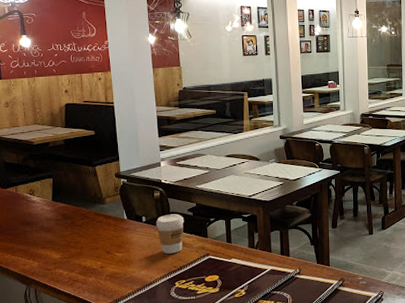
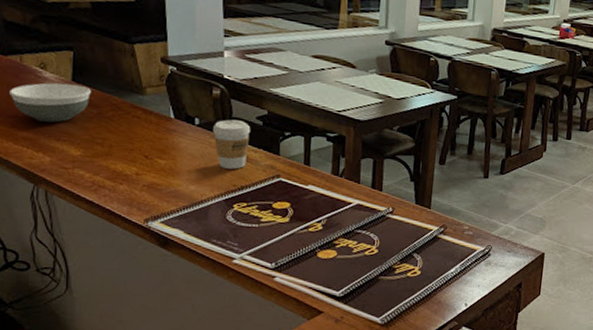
bowl: none [9,203,66,235] -> present [10,82,91,123]

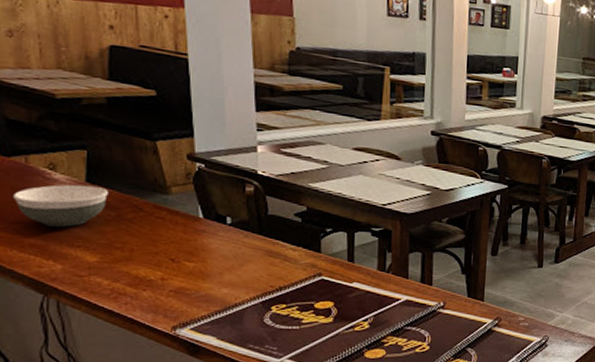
coffee cup: present [213,119,251,169] -> none [247,217,289,269]

